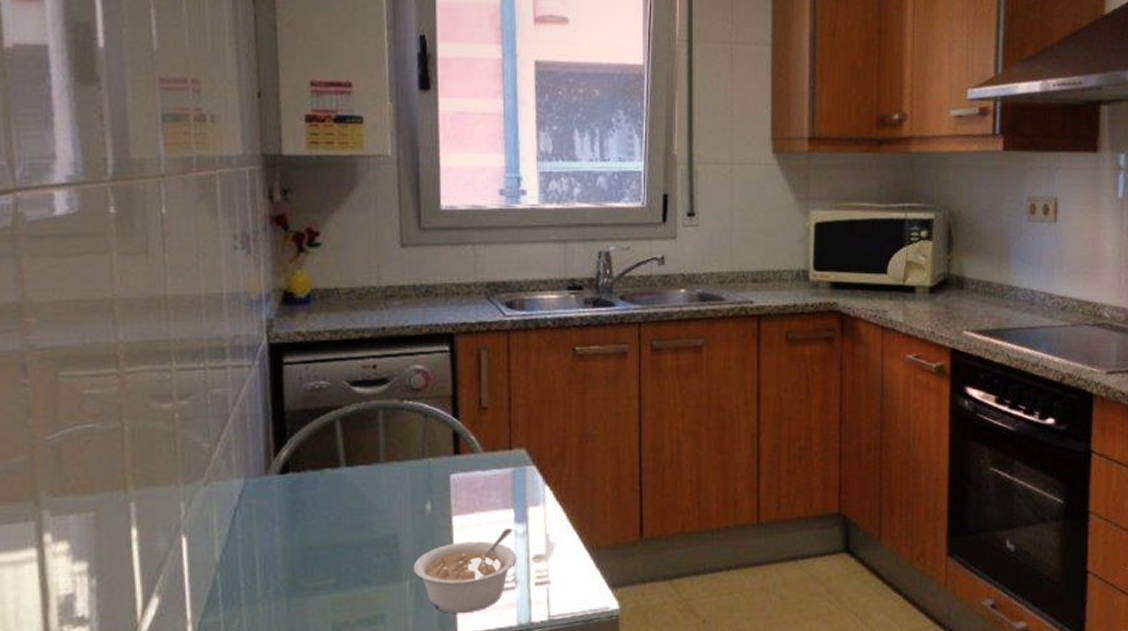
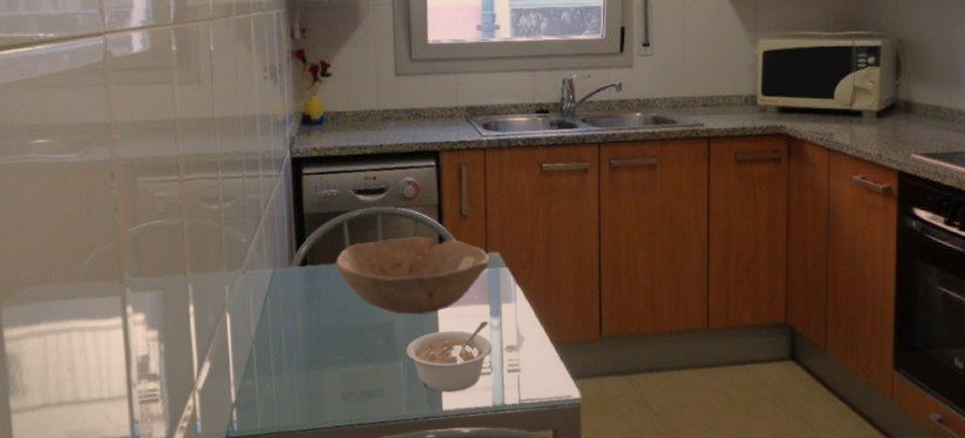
bowl: none [325,434,515,526] -> present [335,237,491,315]

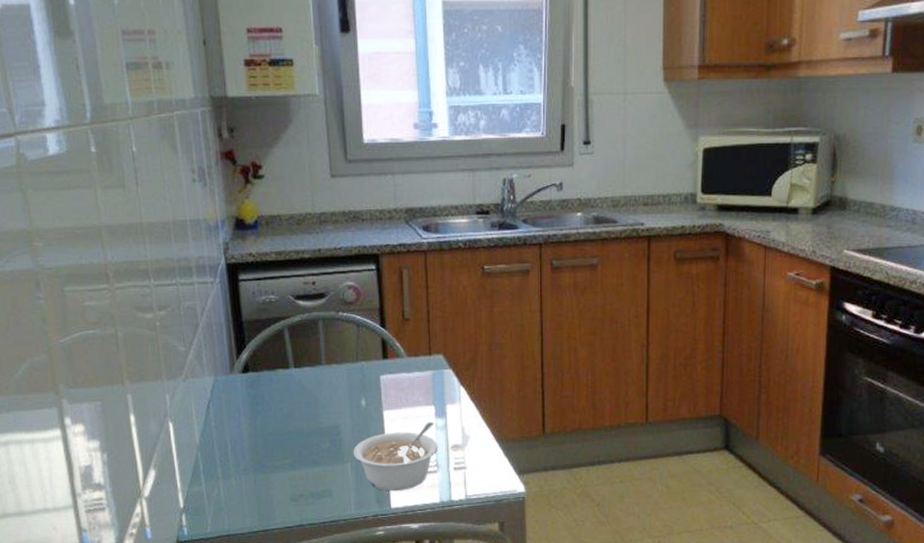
bowl: present [335,237,491,315] -> none [278,341,434,418]

